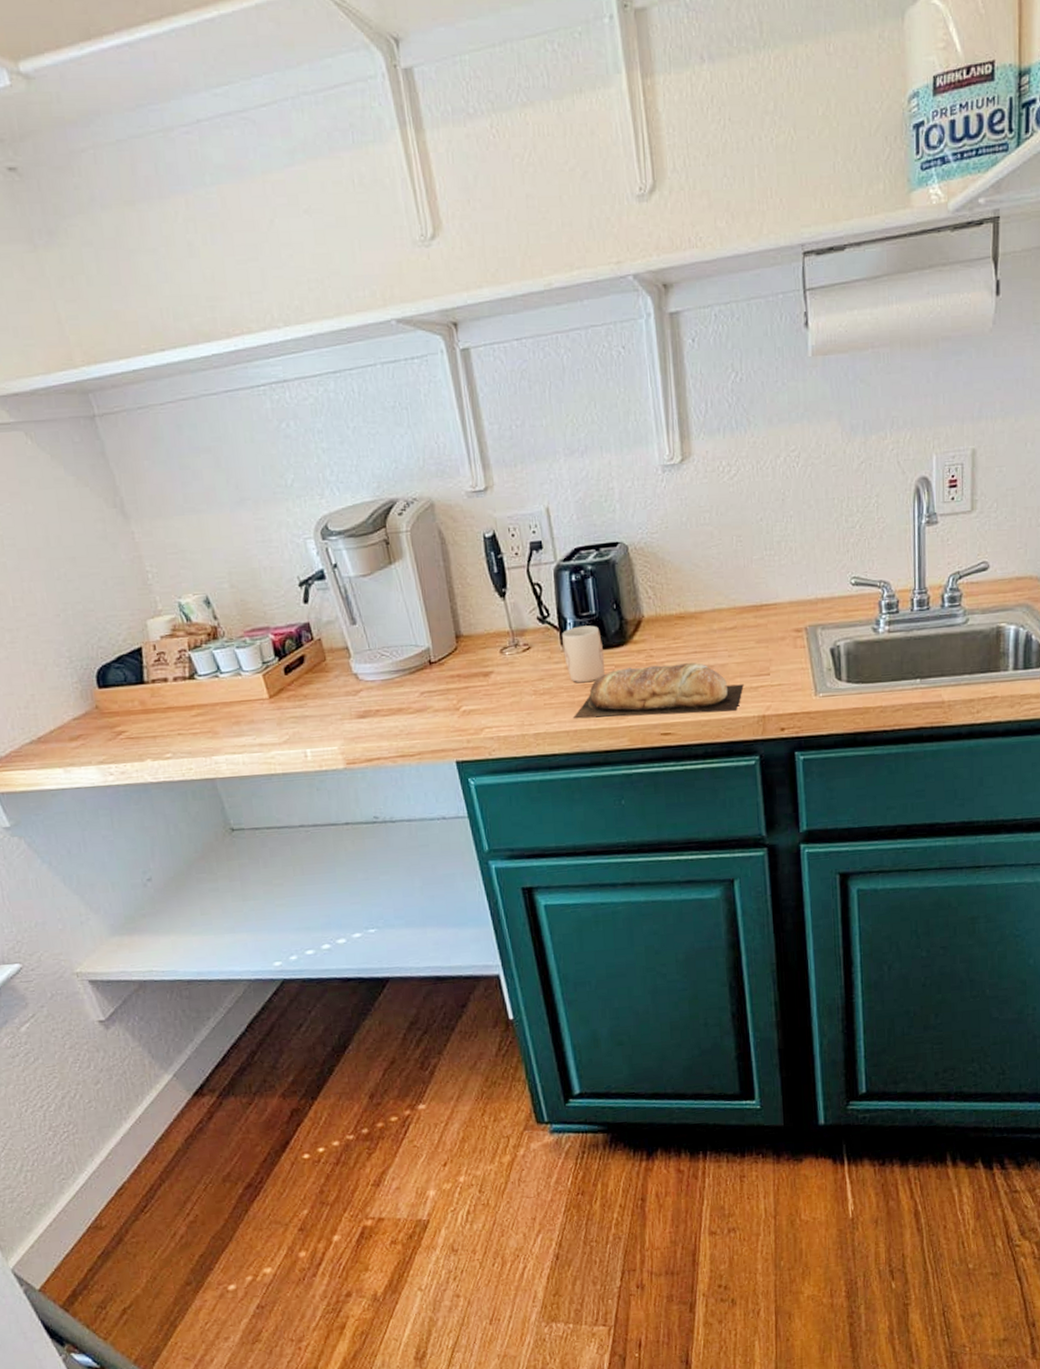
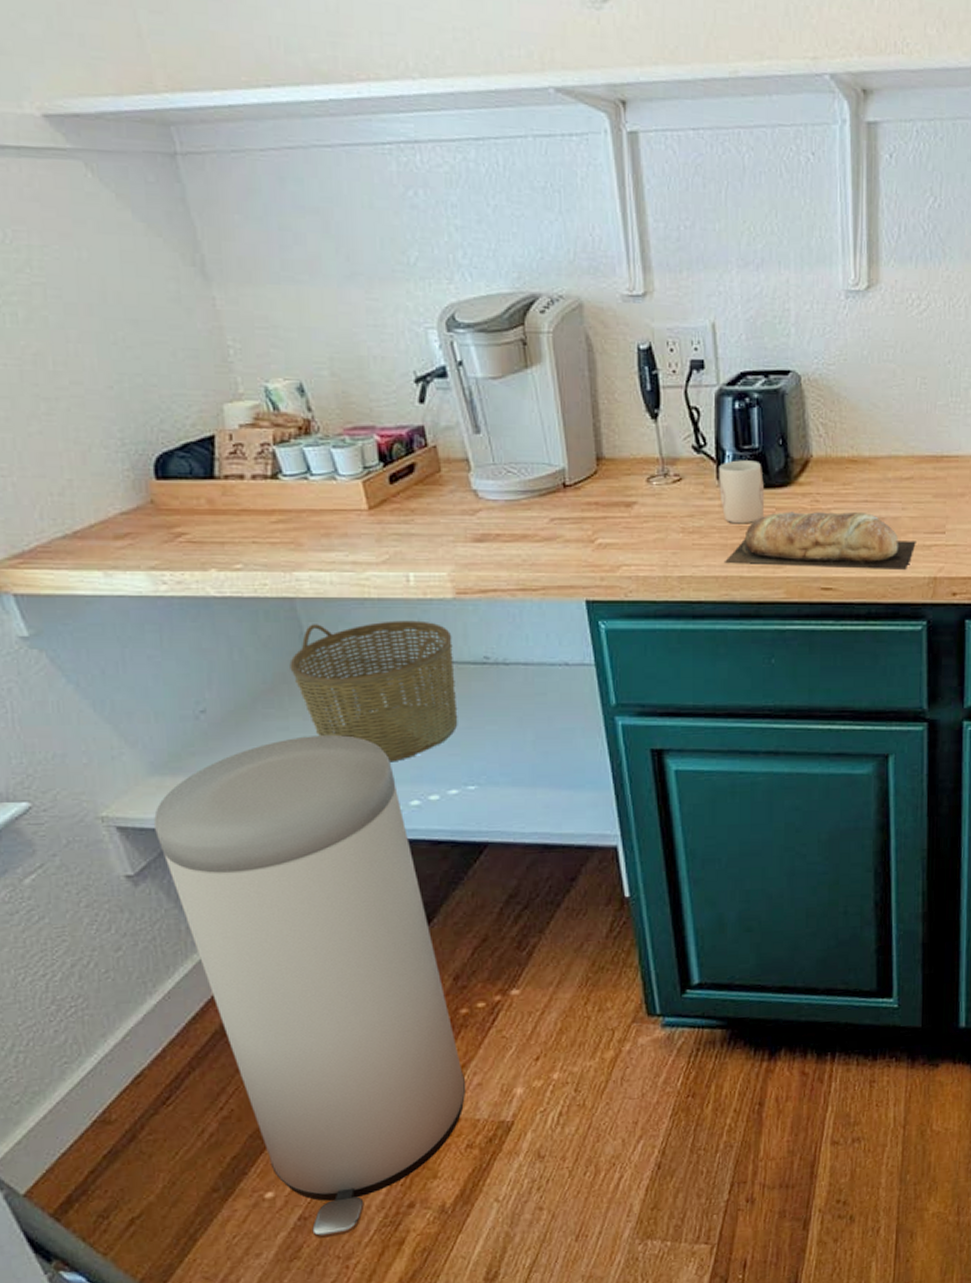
pedal bin: none [117,892,387,1325] -> present [153,735,466,1239]
basket: none [215,789,356,913] -> present [289,620,458,763]

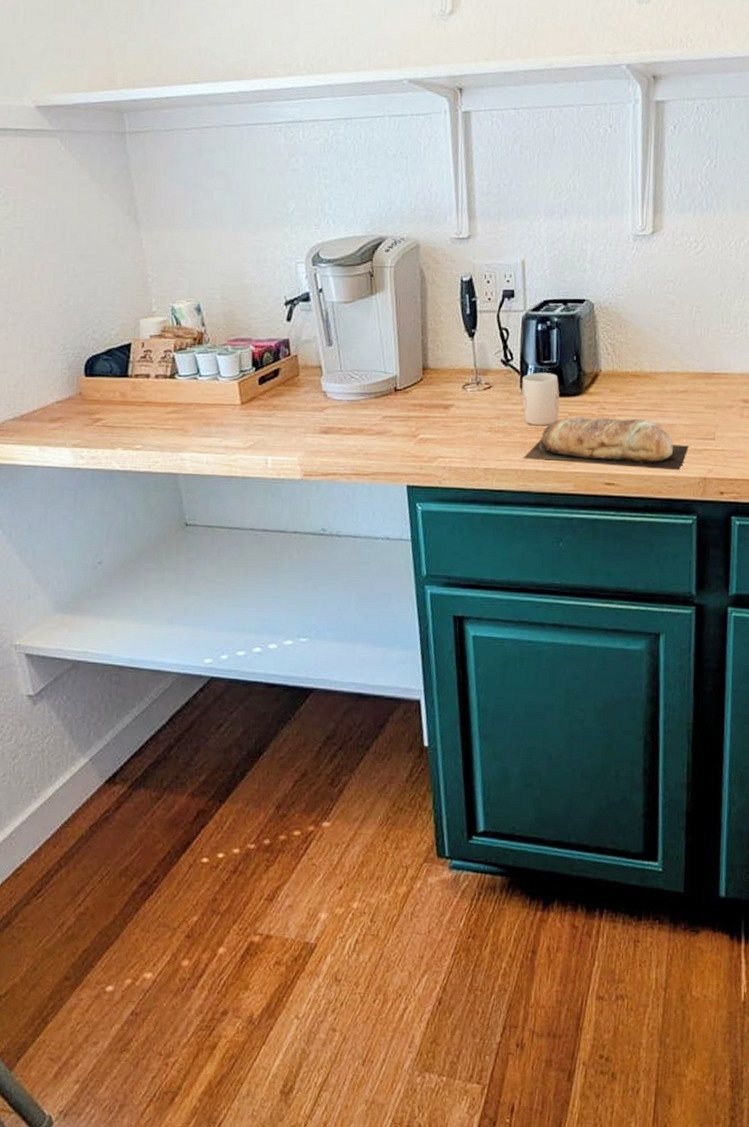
pedal bin: present [153,735,466,1239] -> none [53,588,279,1035]
basket: present [289,620,458,763] -> none [169,495,298,614]

